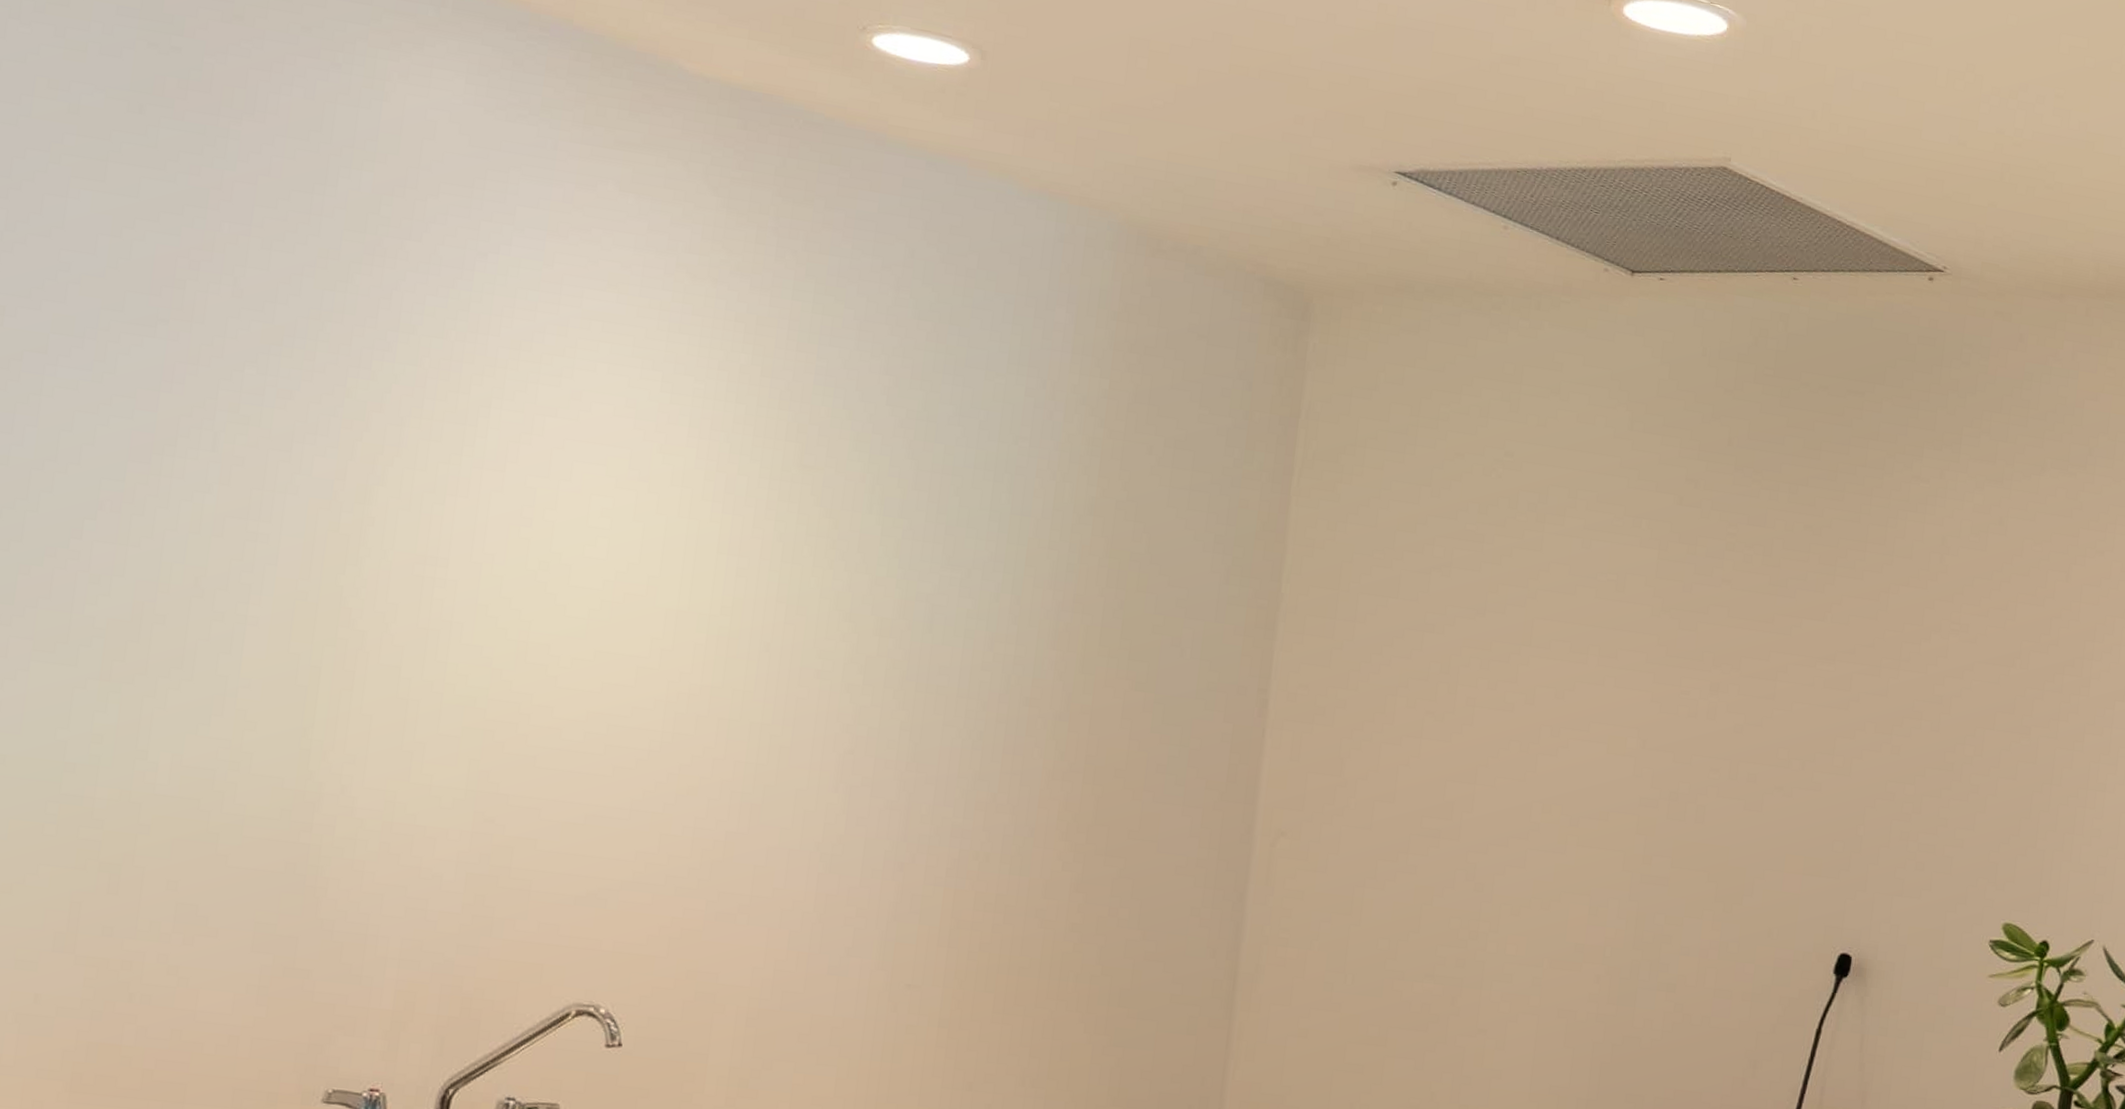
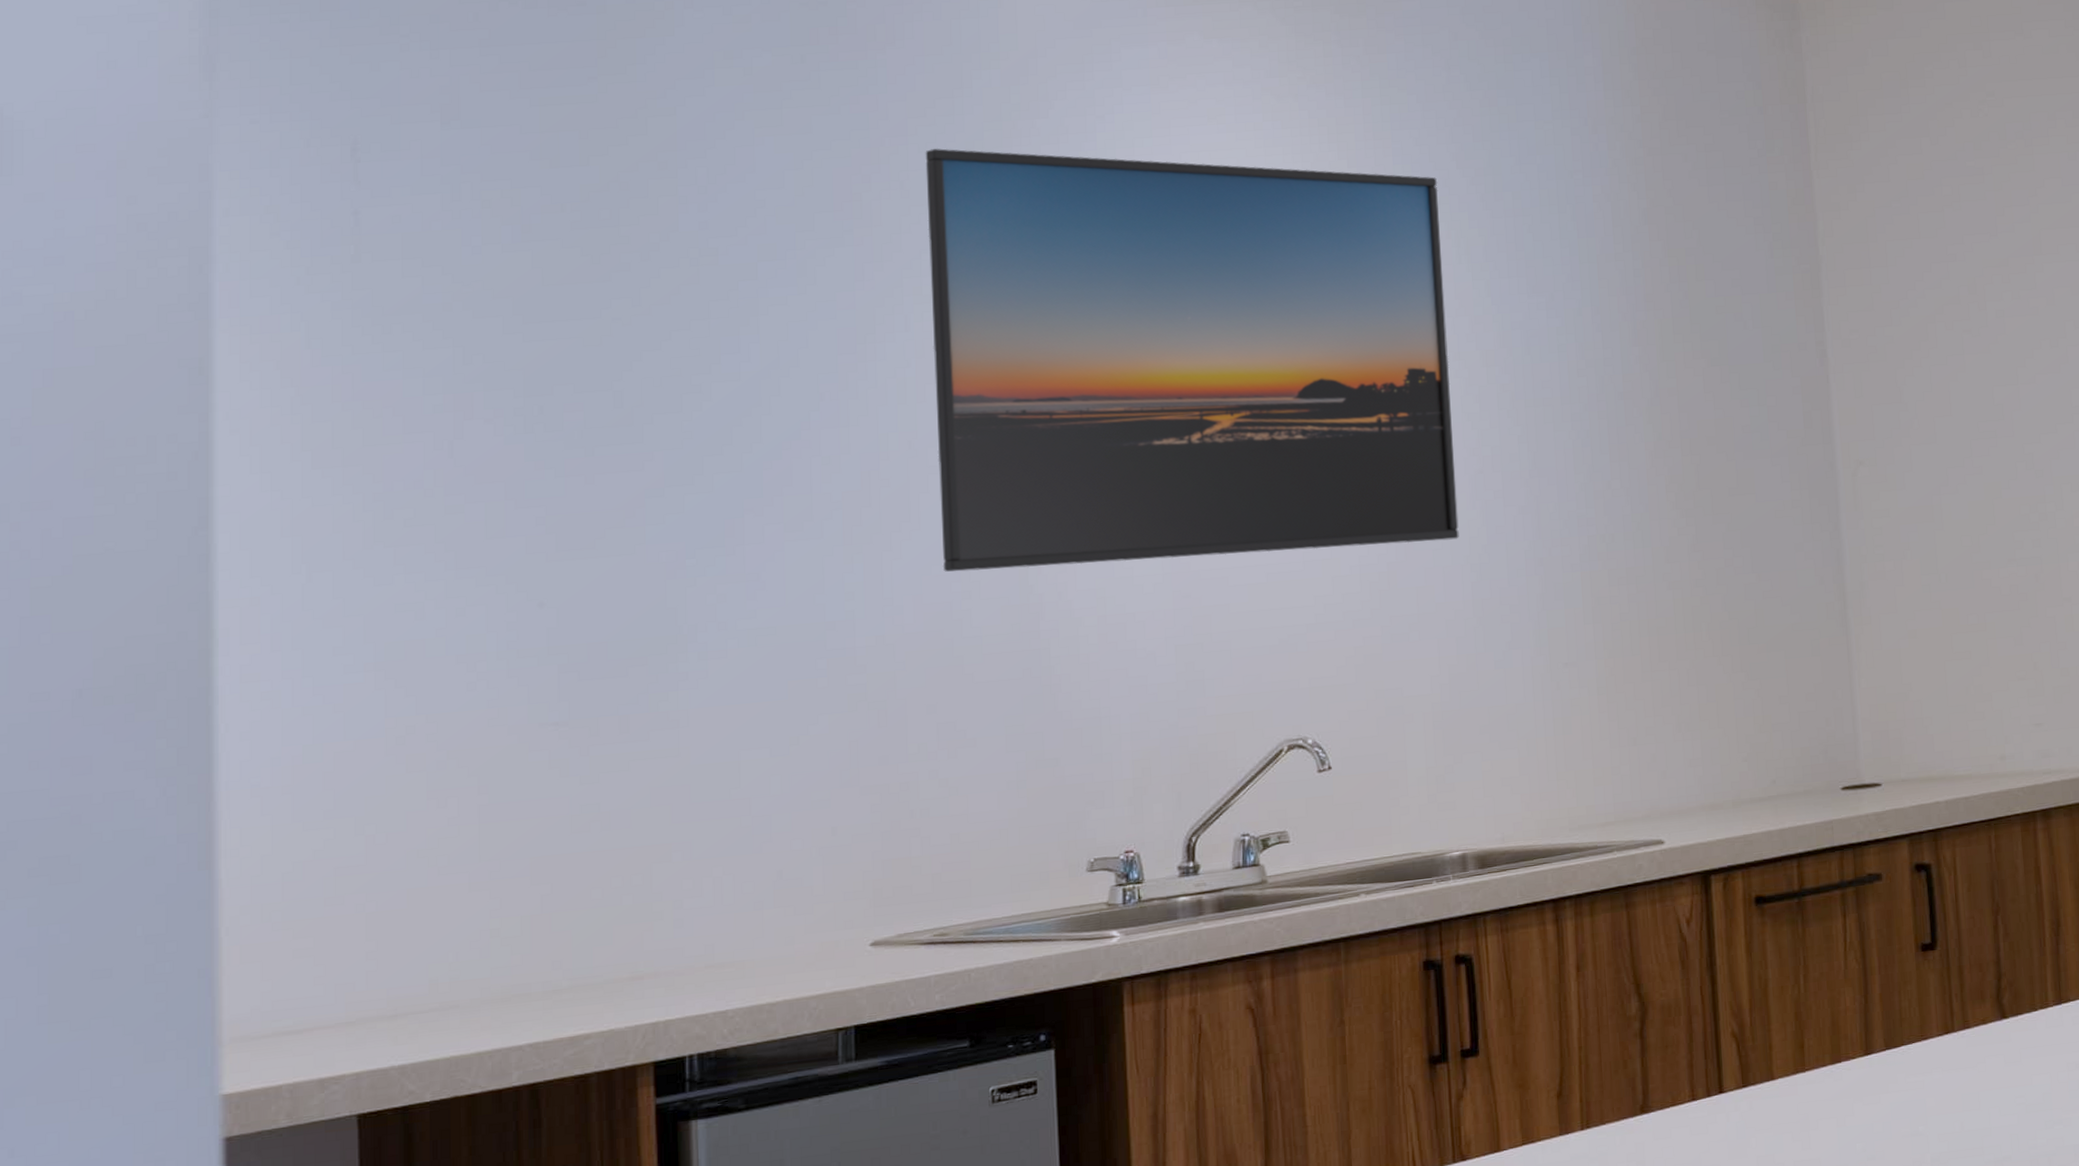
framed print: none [211,247,862,822] -> present [925,148,1459,572]

